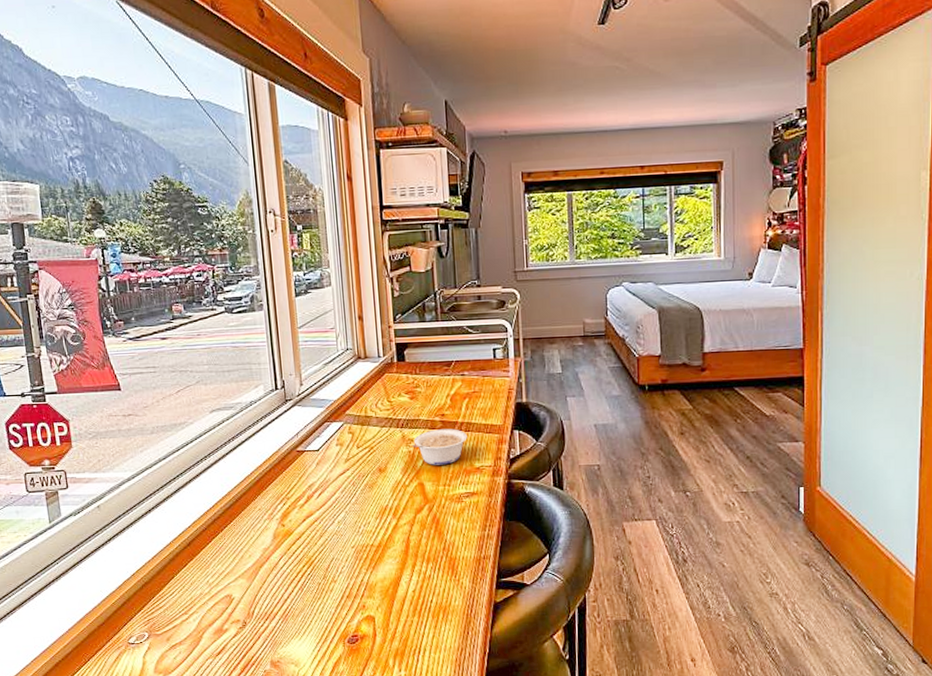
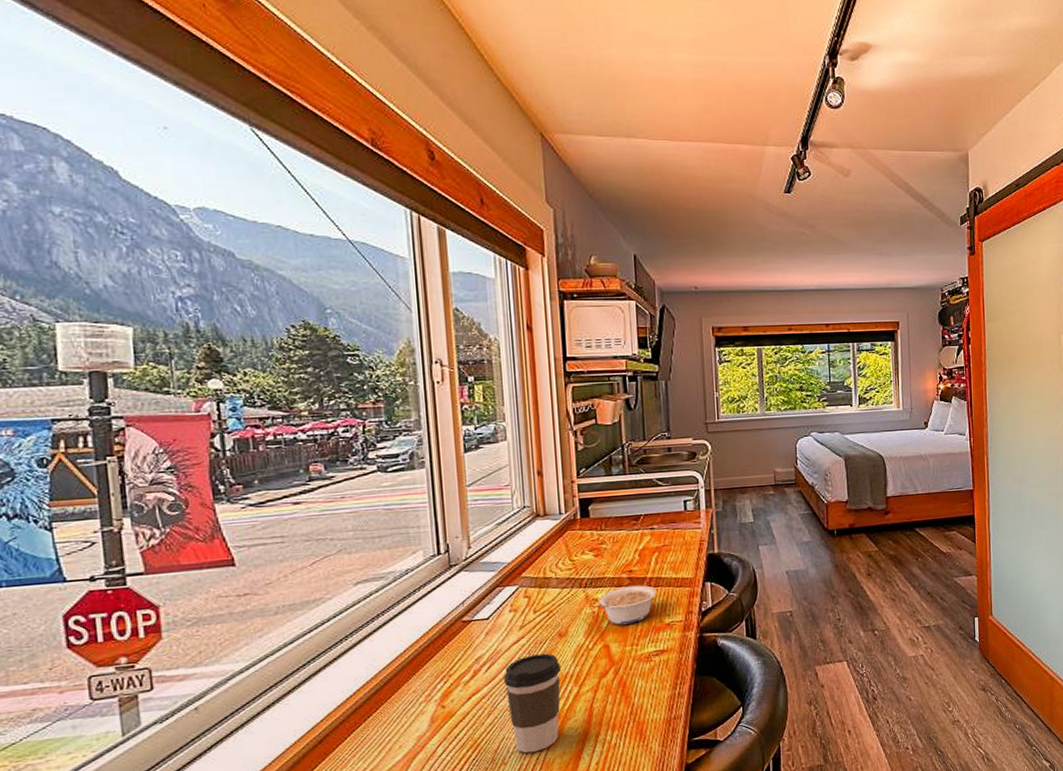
coffee cup: none [332,486,382,575] -> present [504,653,562,754]

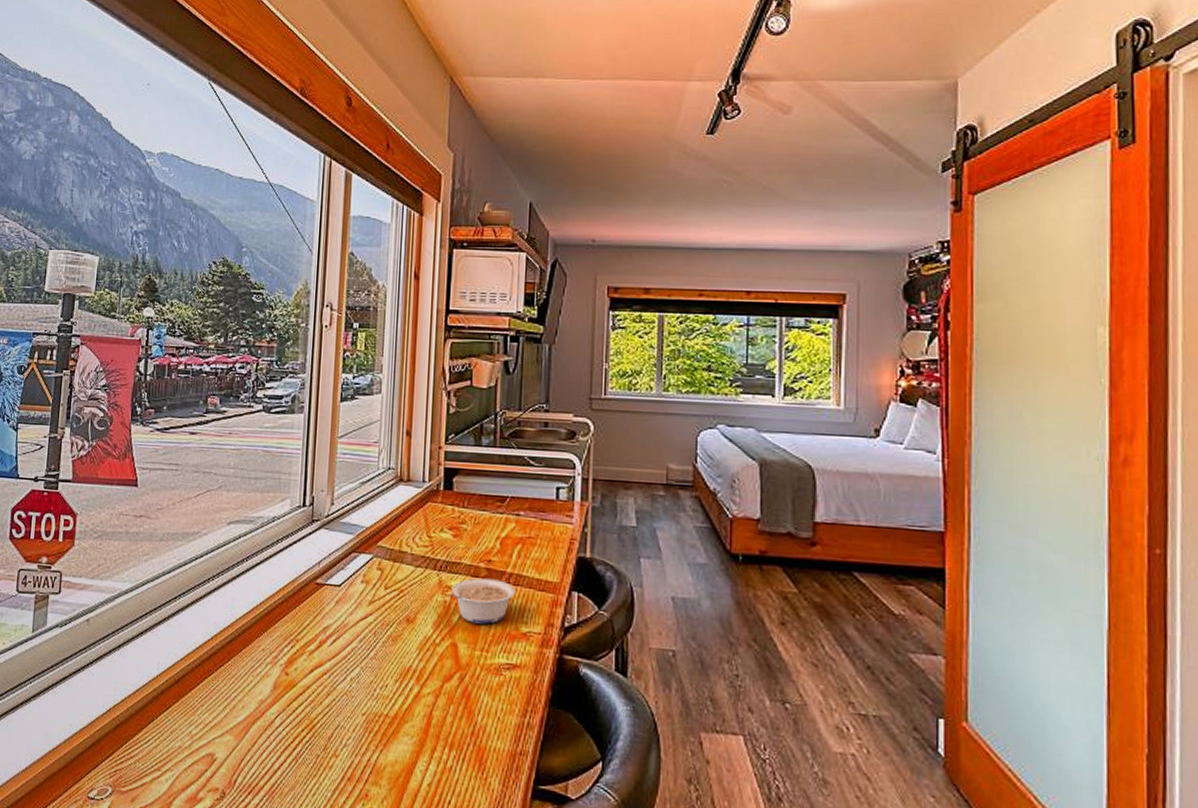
coffee cup: present [504,653,562,754] -> none [347,636,405,752]

